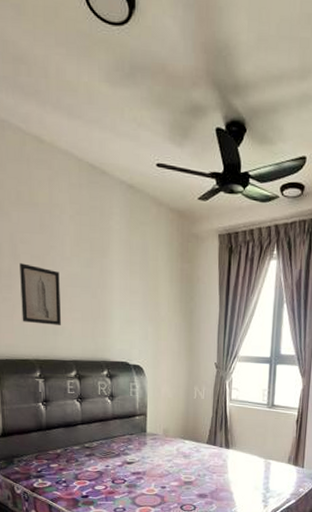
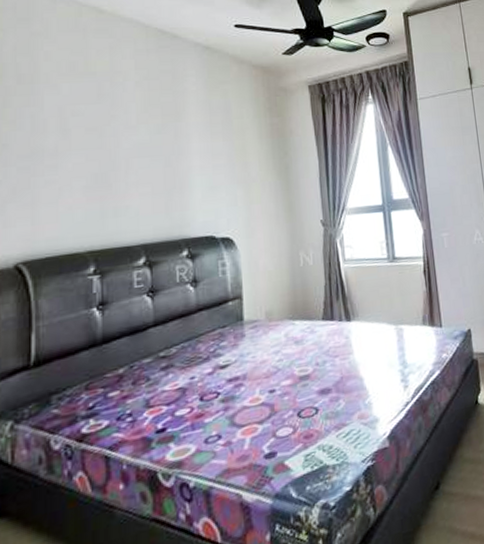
wall art: present [20,263,61,325] -> none [70,138,124,207]

